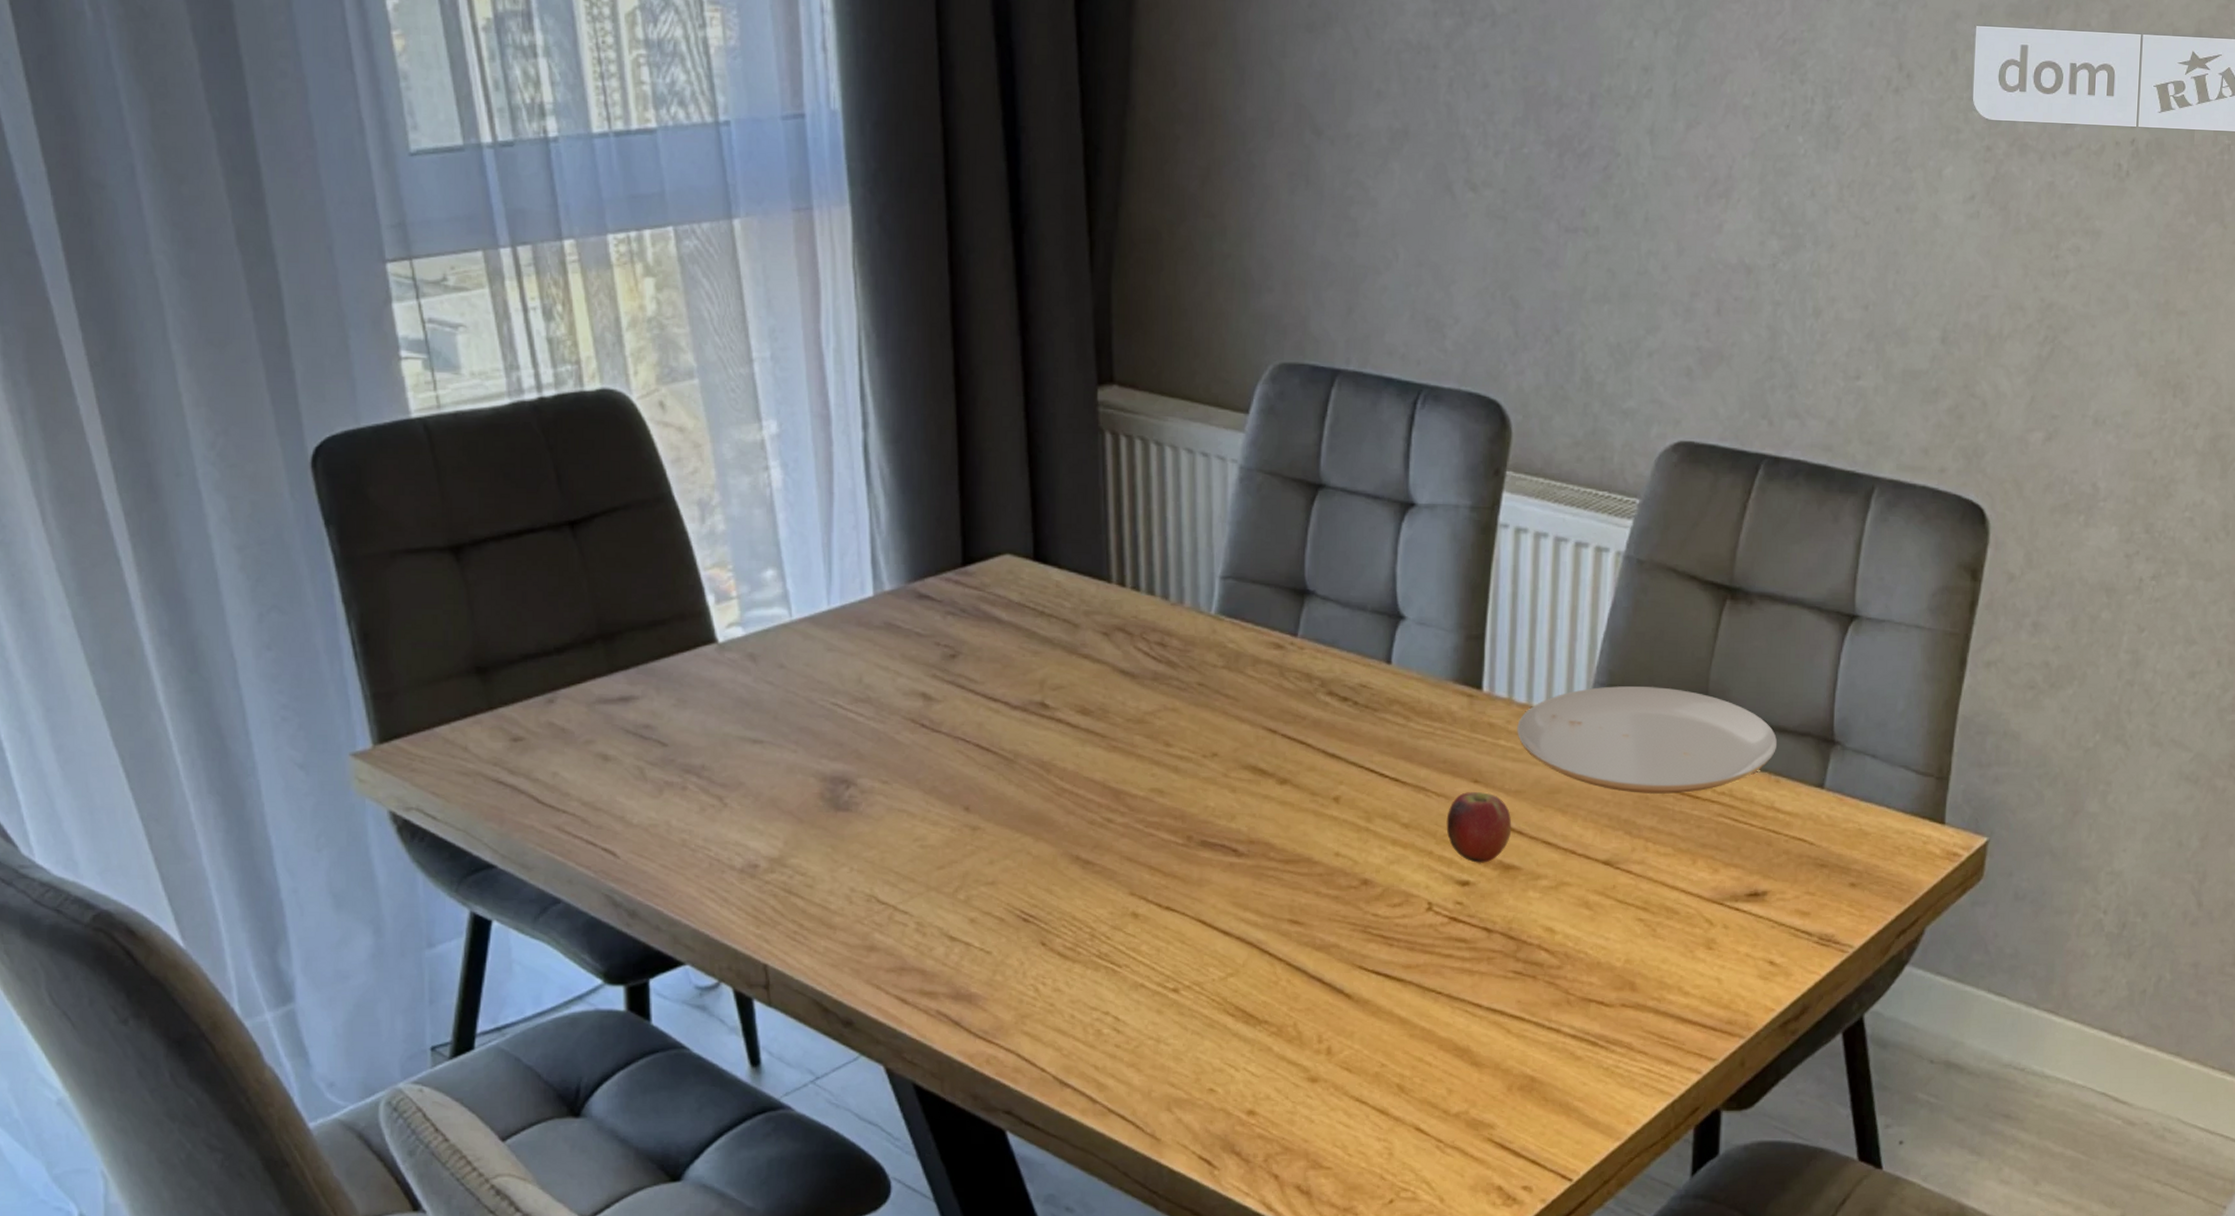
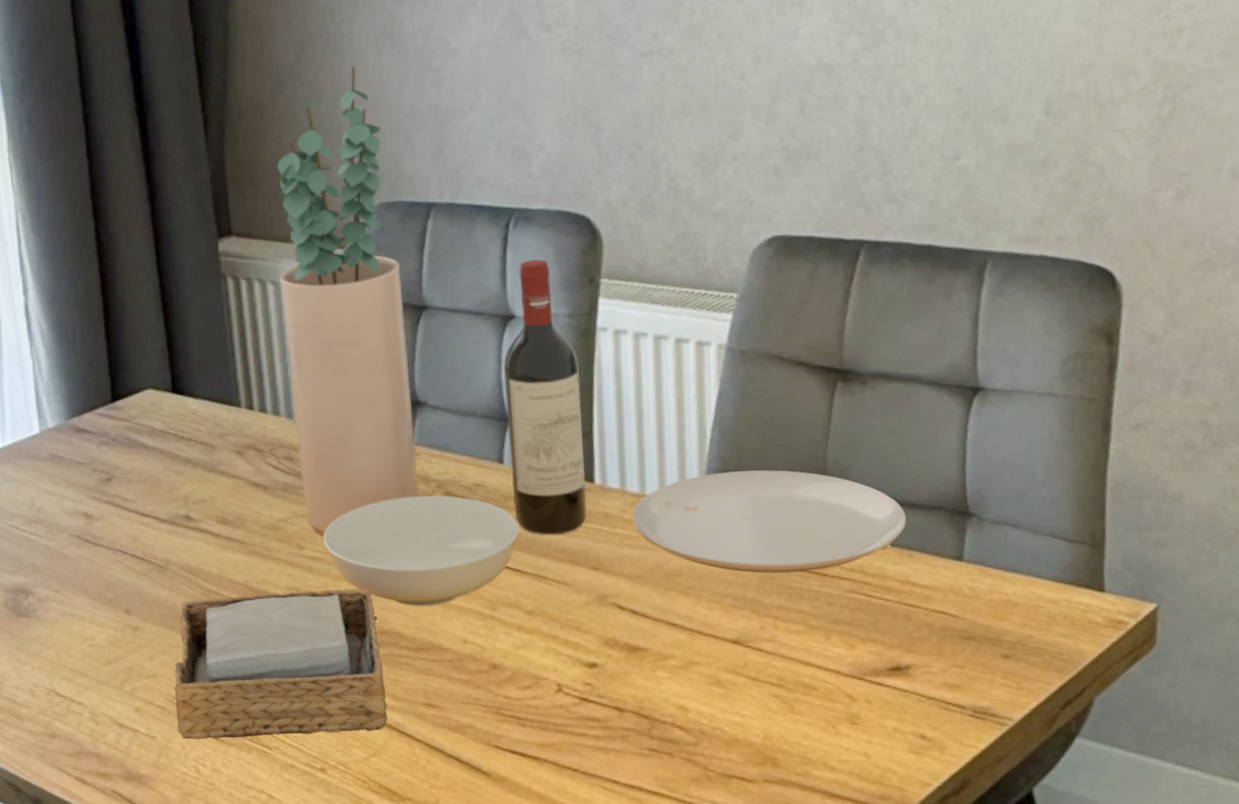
napkin holder: none [1016,793,1250,955] -> present [174,589,388,740]
vase: none [1163,203,1301,733] -> present [277,66,419,536]
bowl: none [1193,694,1403,815] -> present [323,495,520,606]
wine bottle: none [1397,443,1477,743] -> present [504,259,588,535]
fruit: present [1446,792,1512,863] -> none [569,578,635,646]

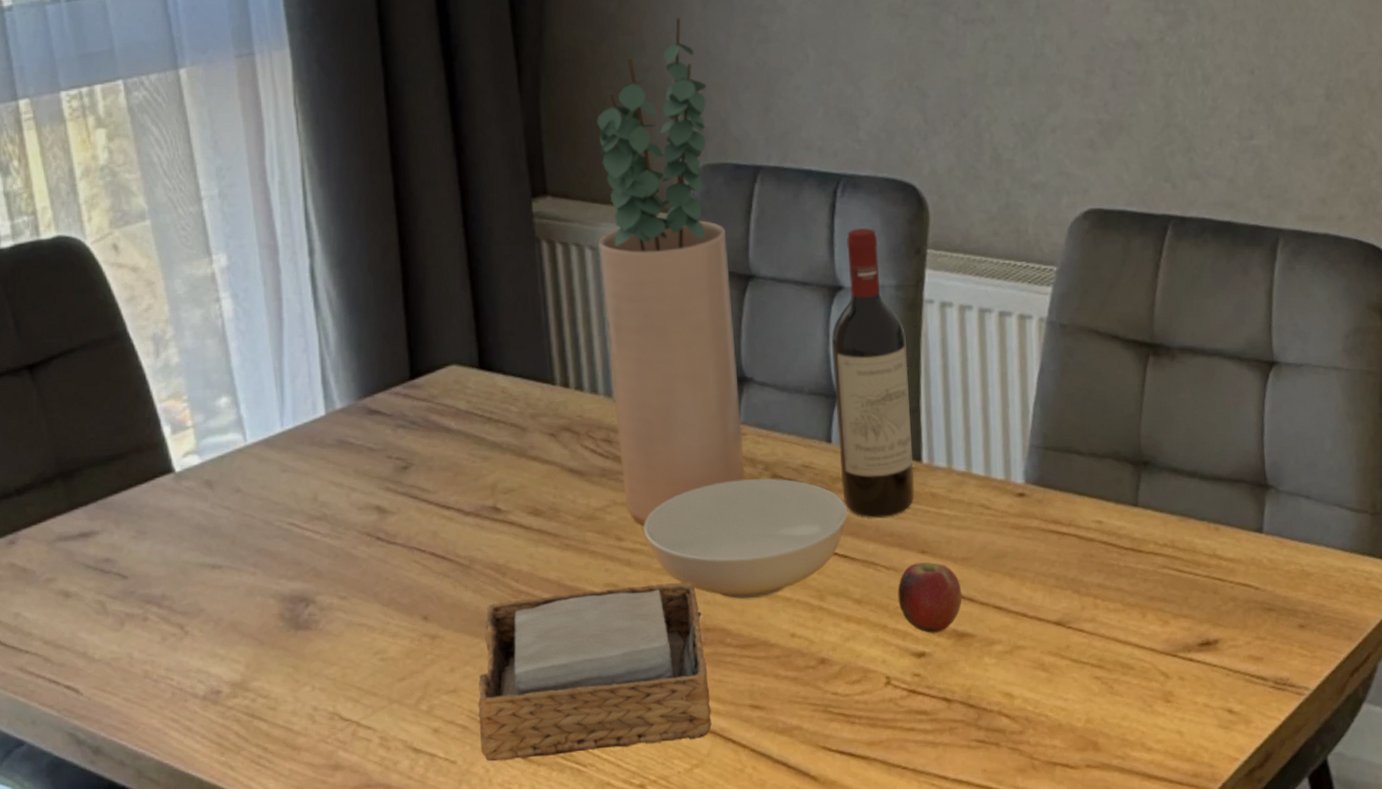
fruit: none [569,578,635,646] -> present [897,562,963,633]
plate: present [632,470,907,573] -> none [959,445,1213,552]

